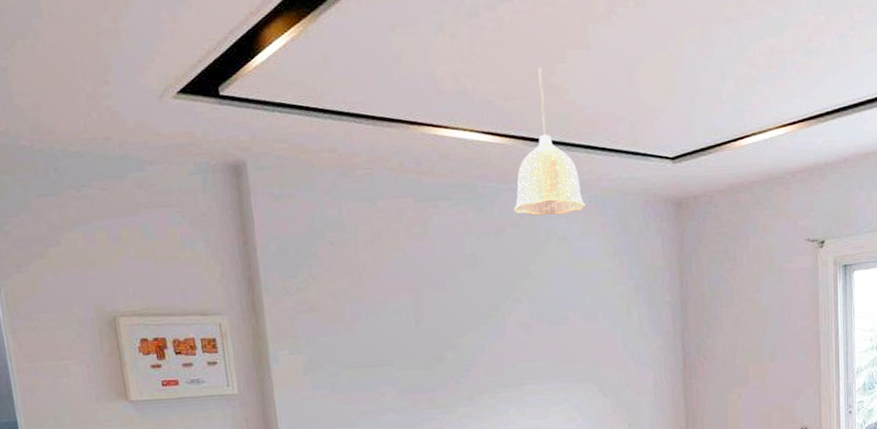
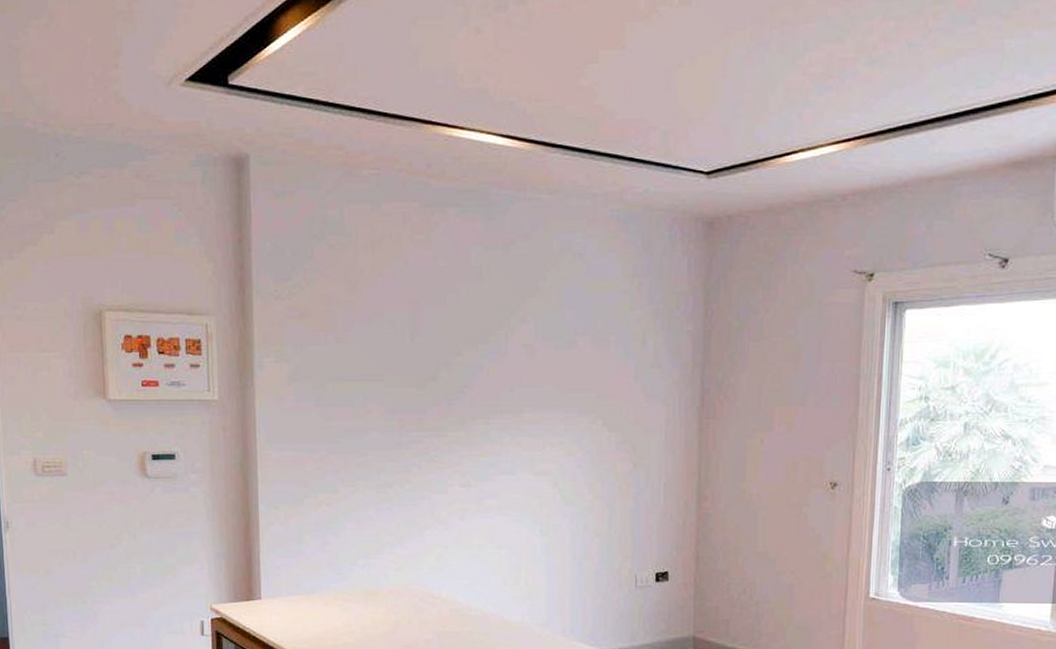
pendant lamp: present [514,67,585,216] -> none [528,68,606,228]

